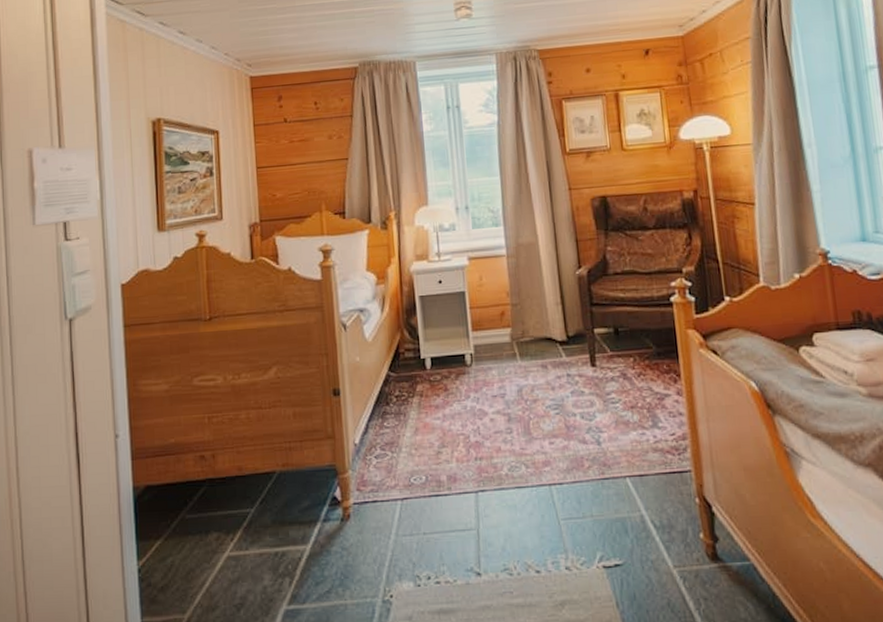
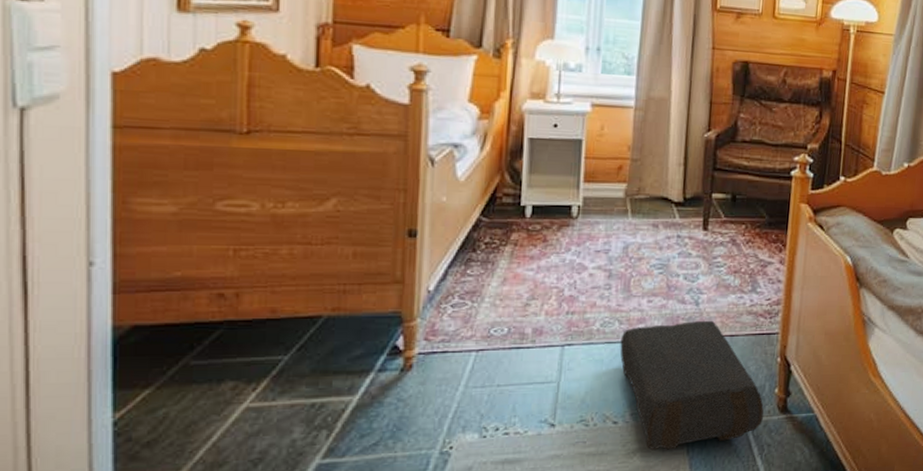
shoulder bag: none [529,460,693,603] -> present [620,320,764,451]

